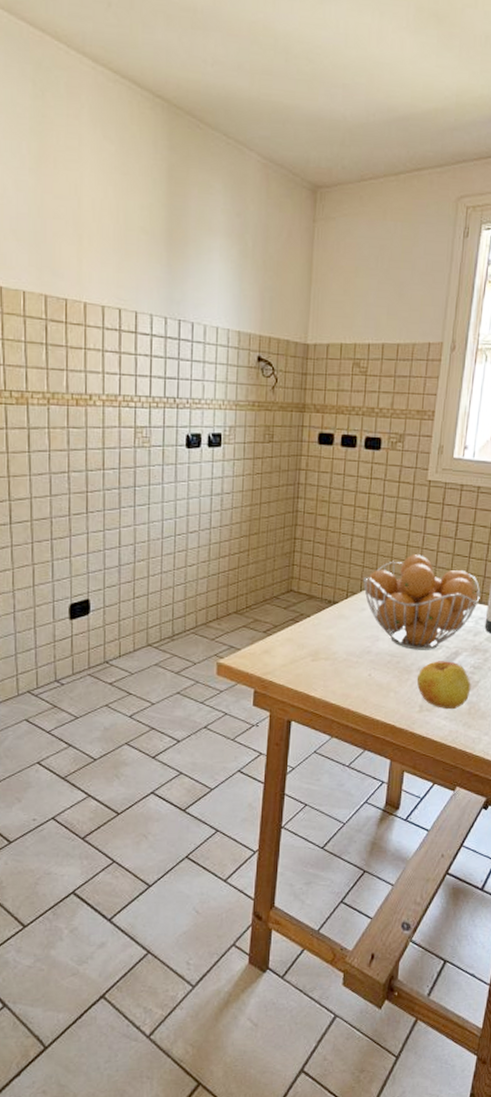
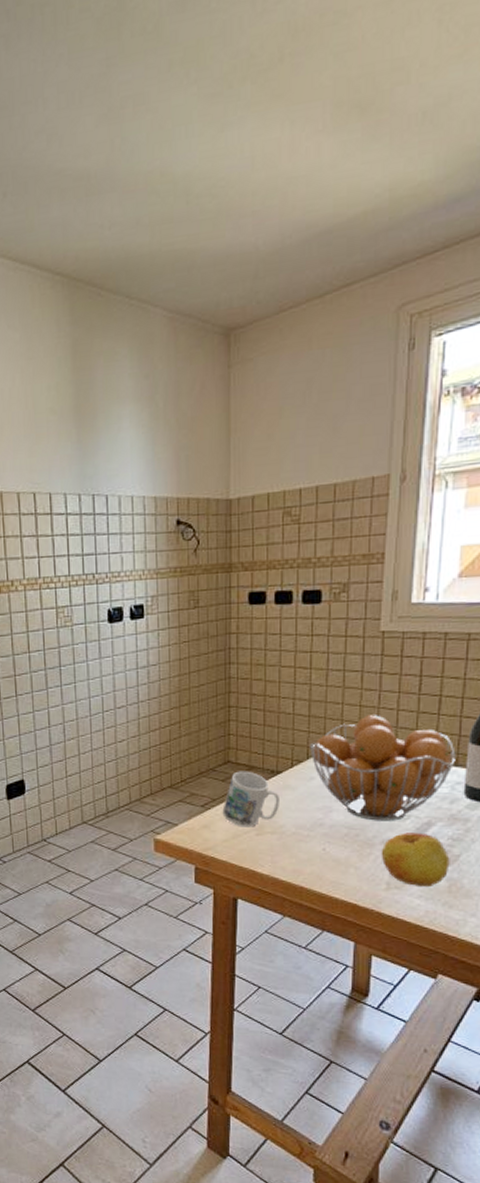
mug: none [282,600,334,653] -> present [222,771,279,827]

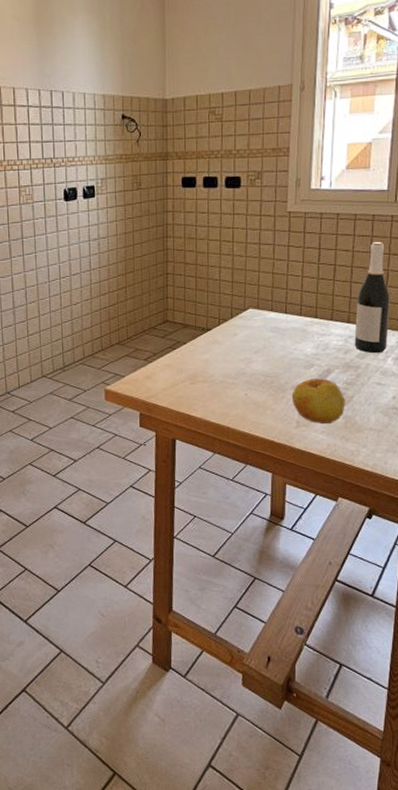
mug: present [222,771,279,827] -> none [162,329,209,377]
fruit basket: present [310,715,456,821] -> none [233,281,348,370]

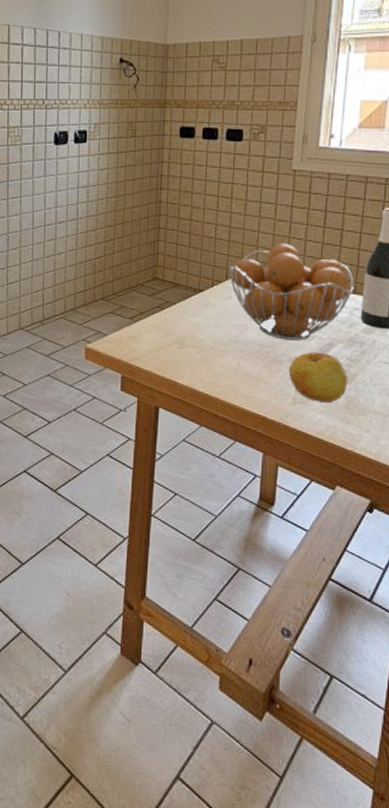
fruit basket: none [233,281,348,370] -> present [229,243,354,341]

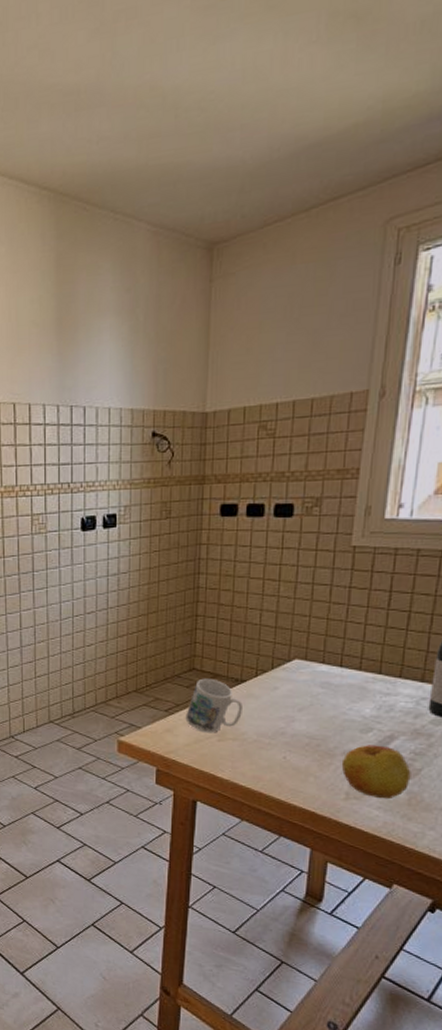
mug: none [149,287,200,341] -> present [185,678,243,733]
fruit basket: present [229,243,354,341] -> none [275,628,423,733]

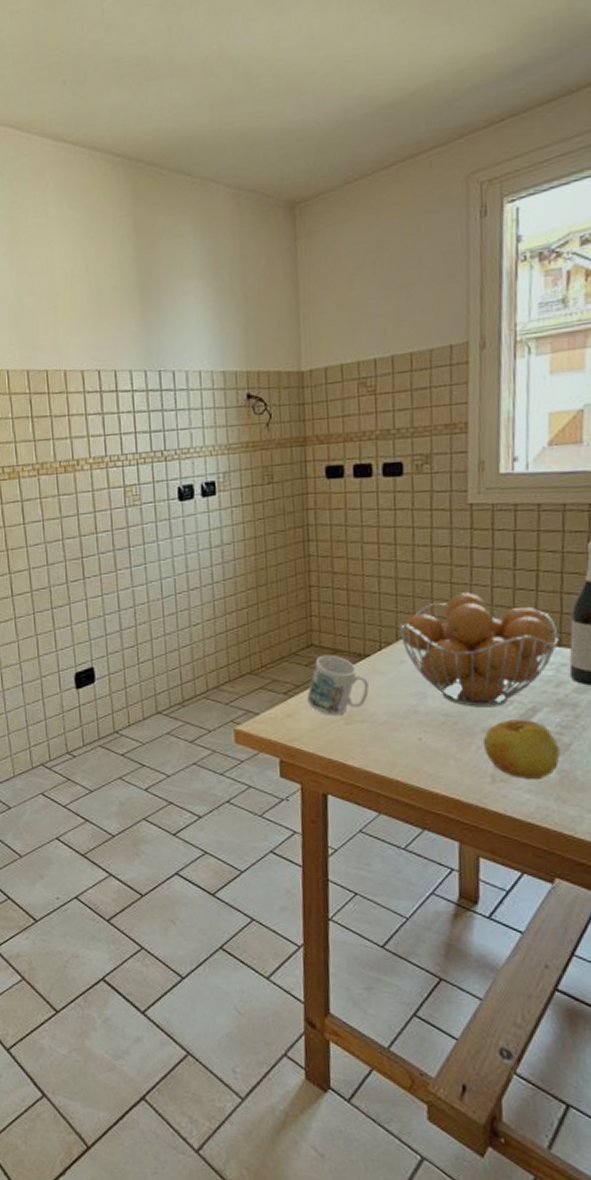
fruit basket: none [275,628,423,733] -> present [399,592,559,707]

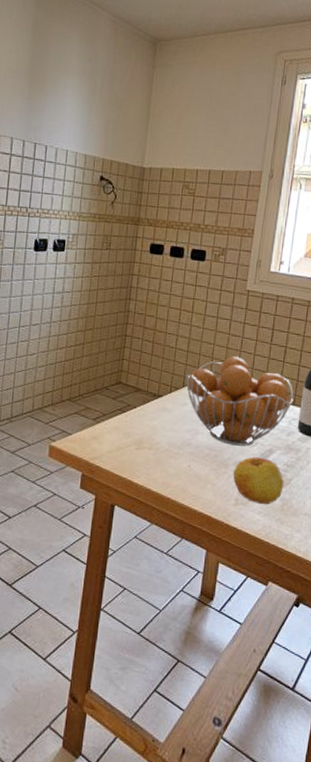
mug: present [307,655,369,716] -> none [110,391,158,442]

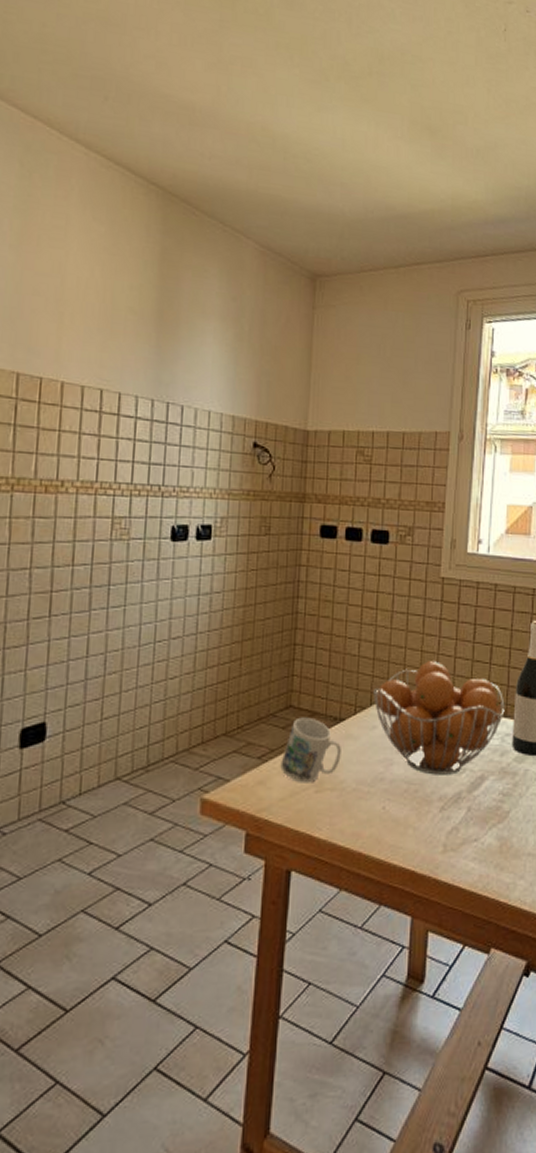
mug: none [110,391,158,442] -> present [280,717,341,783]
apple: present [233,457,284,504] -> none [439,787,501,847]

